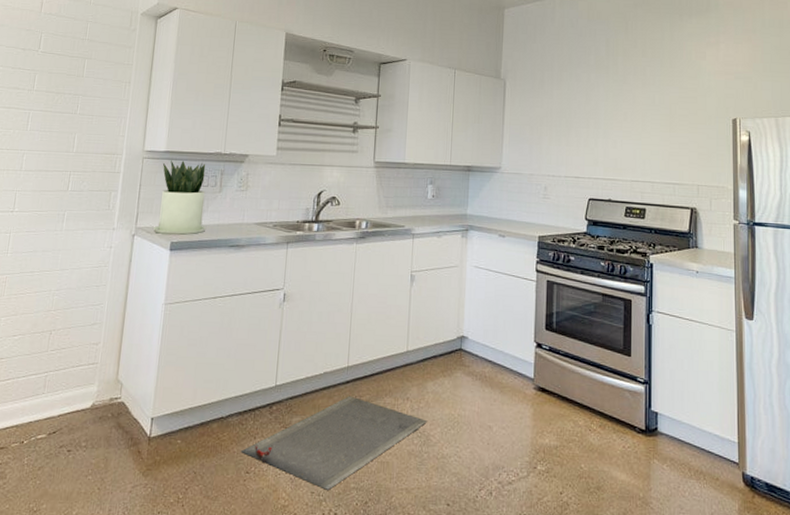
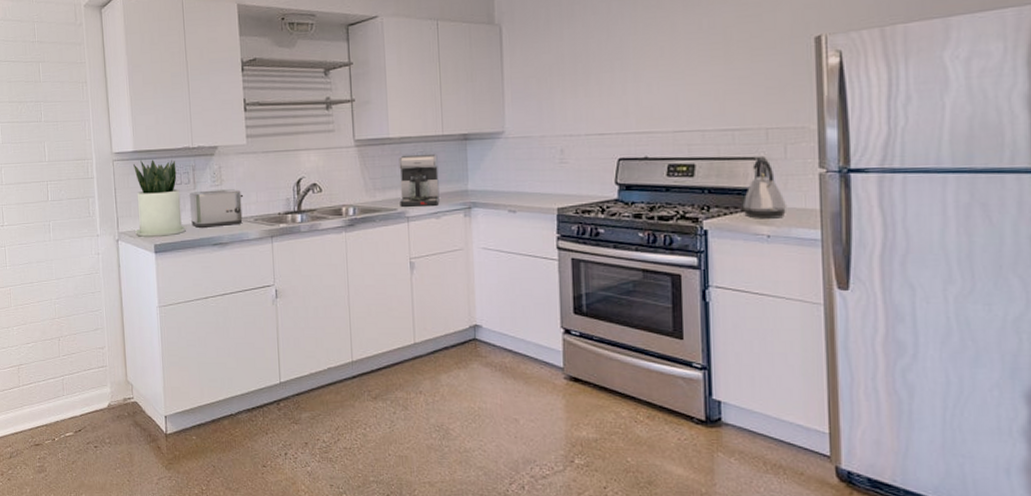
toaster: none [212,194,267,230] -> present [189,189,244,229]
door mat: present [240,395,427,490] -> none [254,391,445,483]
coffee maker: none [407,179,444,226] -> present [399,153,440,207]
kettle: none [679,208,711,258] -> present [742,158,788,219]

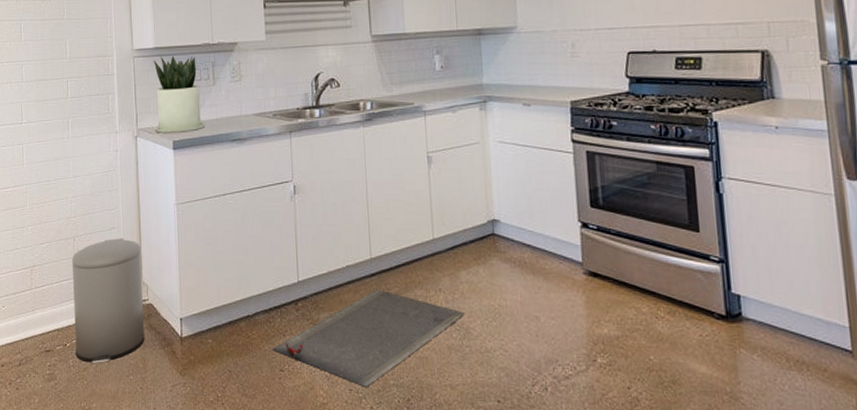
pedal bin: none [57,339,131,458] -> present [71,238,145,364]
toaster: present [189,189,244,229] -> none [208,84,263,125]
door mat: none [254,391,445,483] -> present [272,289,465,387]
coffee maker: present [399,153,440,207] -> none [415,48,456,101]
kettle: present [742,158,788,219] -> none [749,51,793,111]

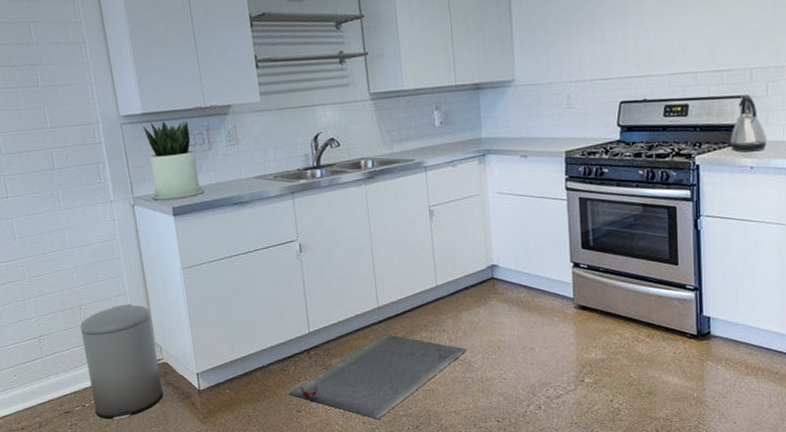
kettle: none [749,51,793,111] -> present [729,96,768,153]

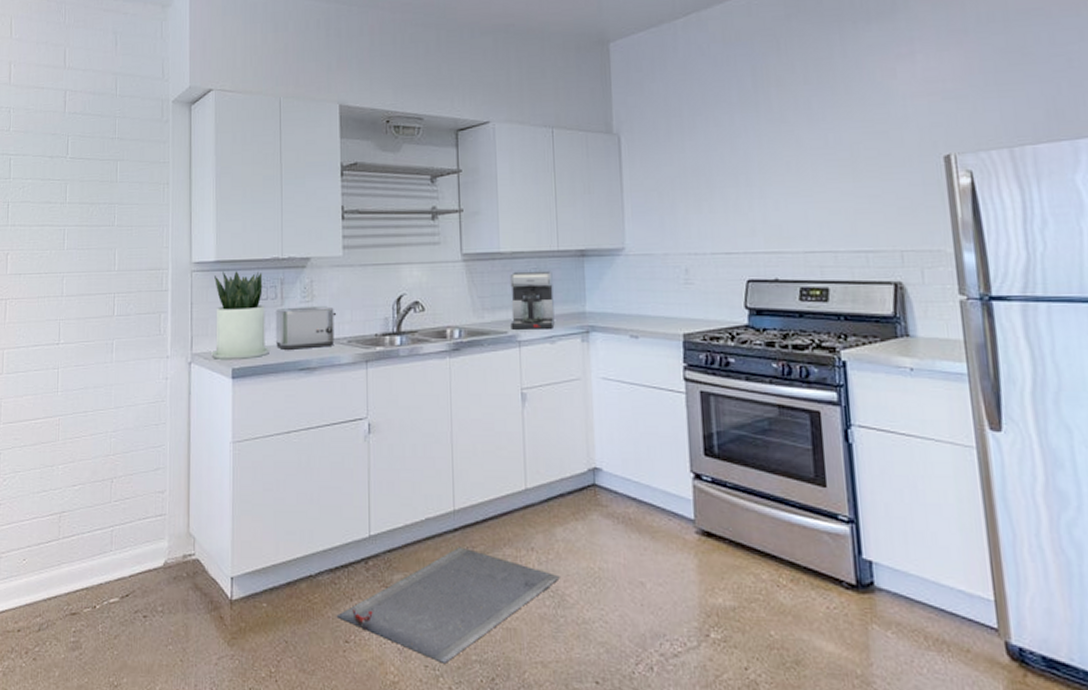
pedal bin: present [80,304,164,420] -> none [106,481,189,631]
toaster: none [204,147,262,189] -> present [275,306,337,351]
coffee maker: none [414,103,455,157] -> present [510,270,555,330]
kettle: present [729,96,768,153] -> none [881,283,930,350]

